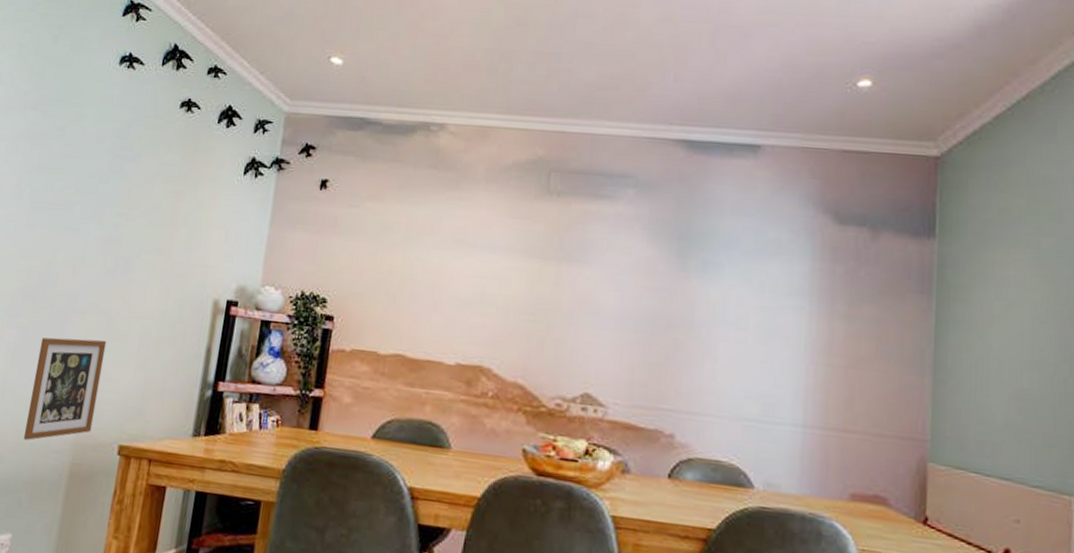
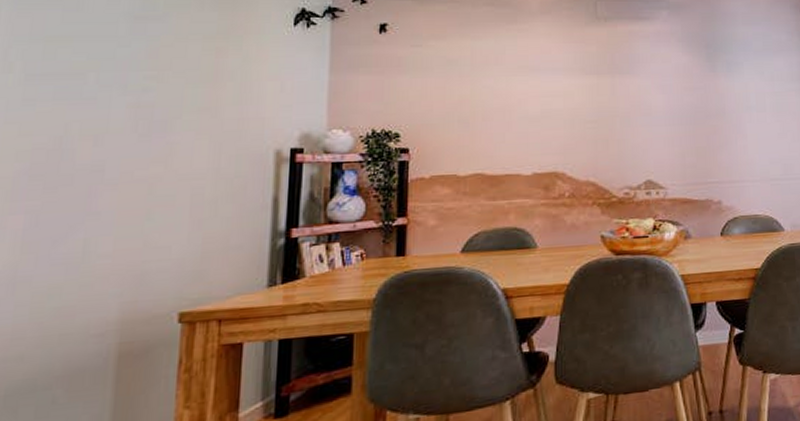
picture frame: present [23,337,107,440] -> none [49,208,150,331]

